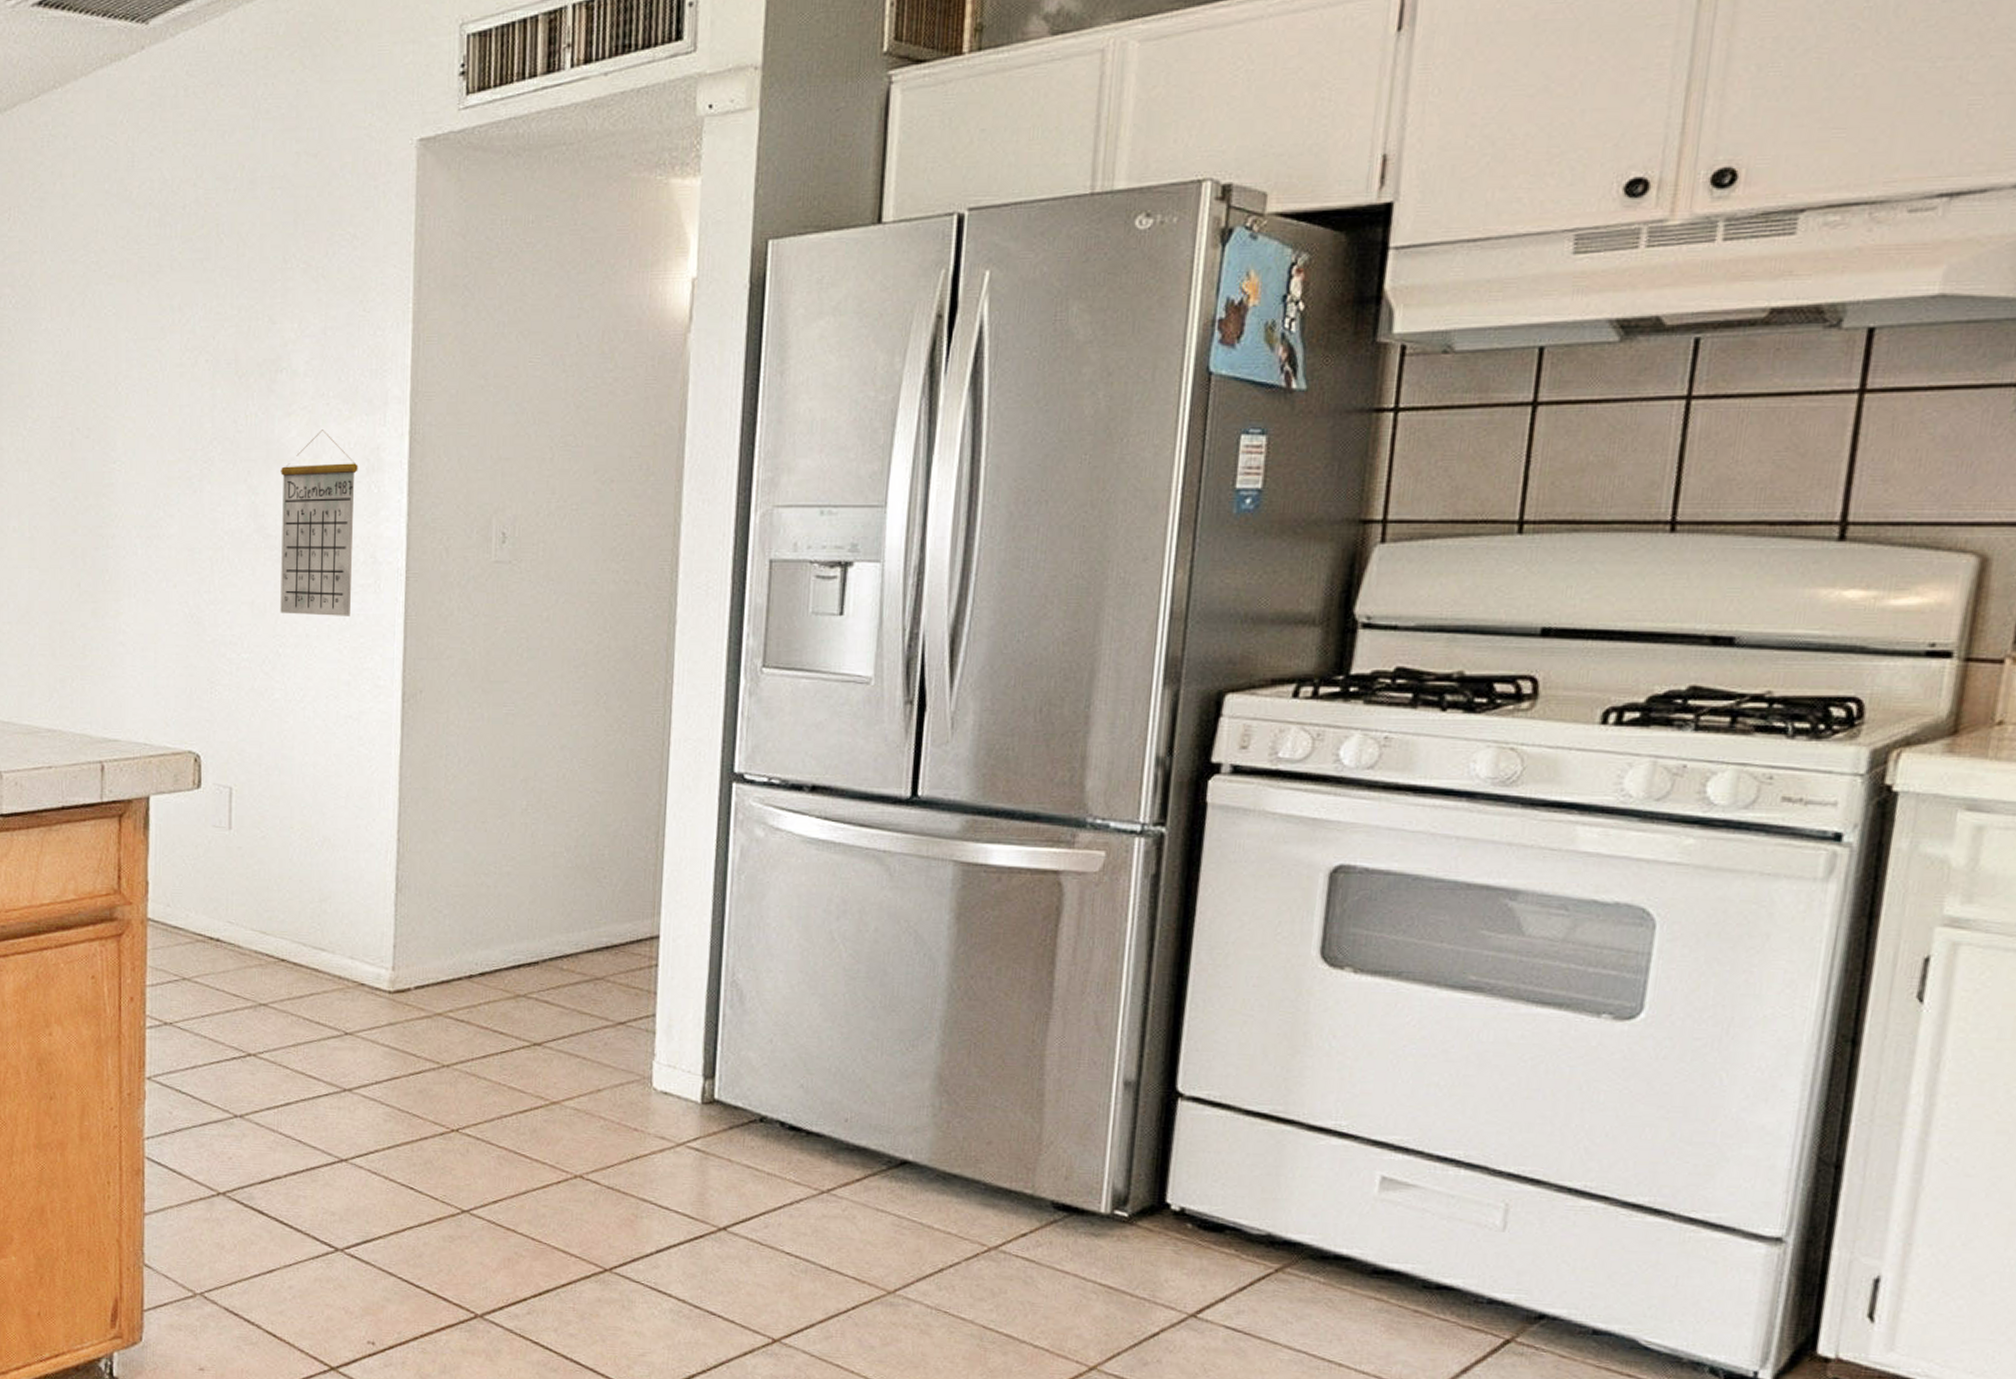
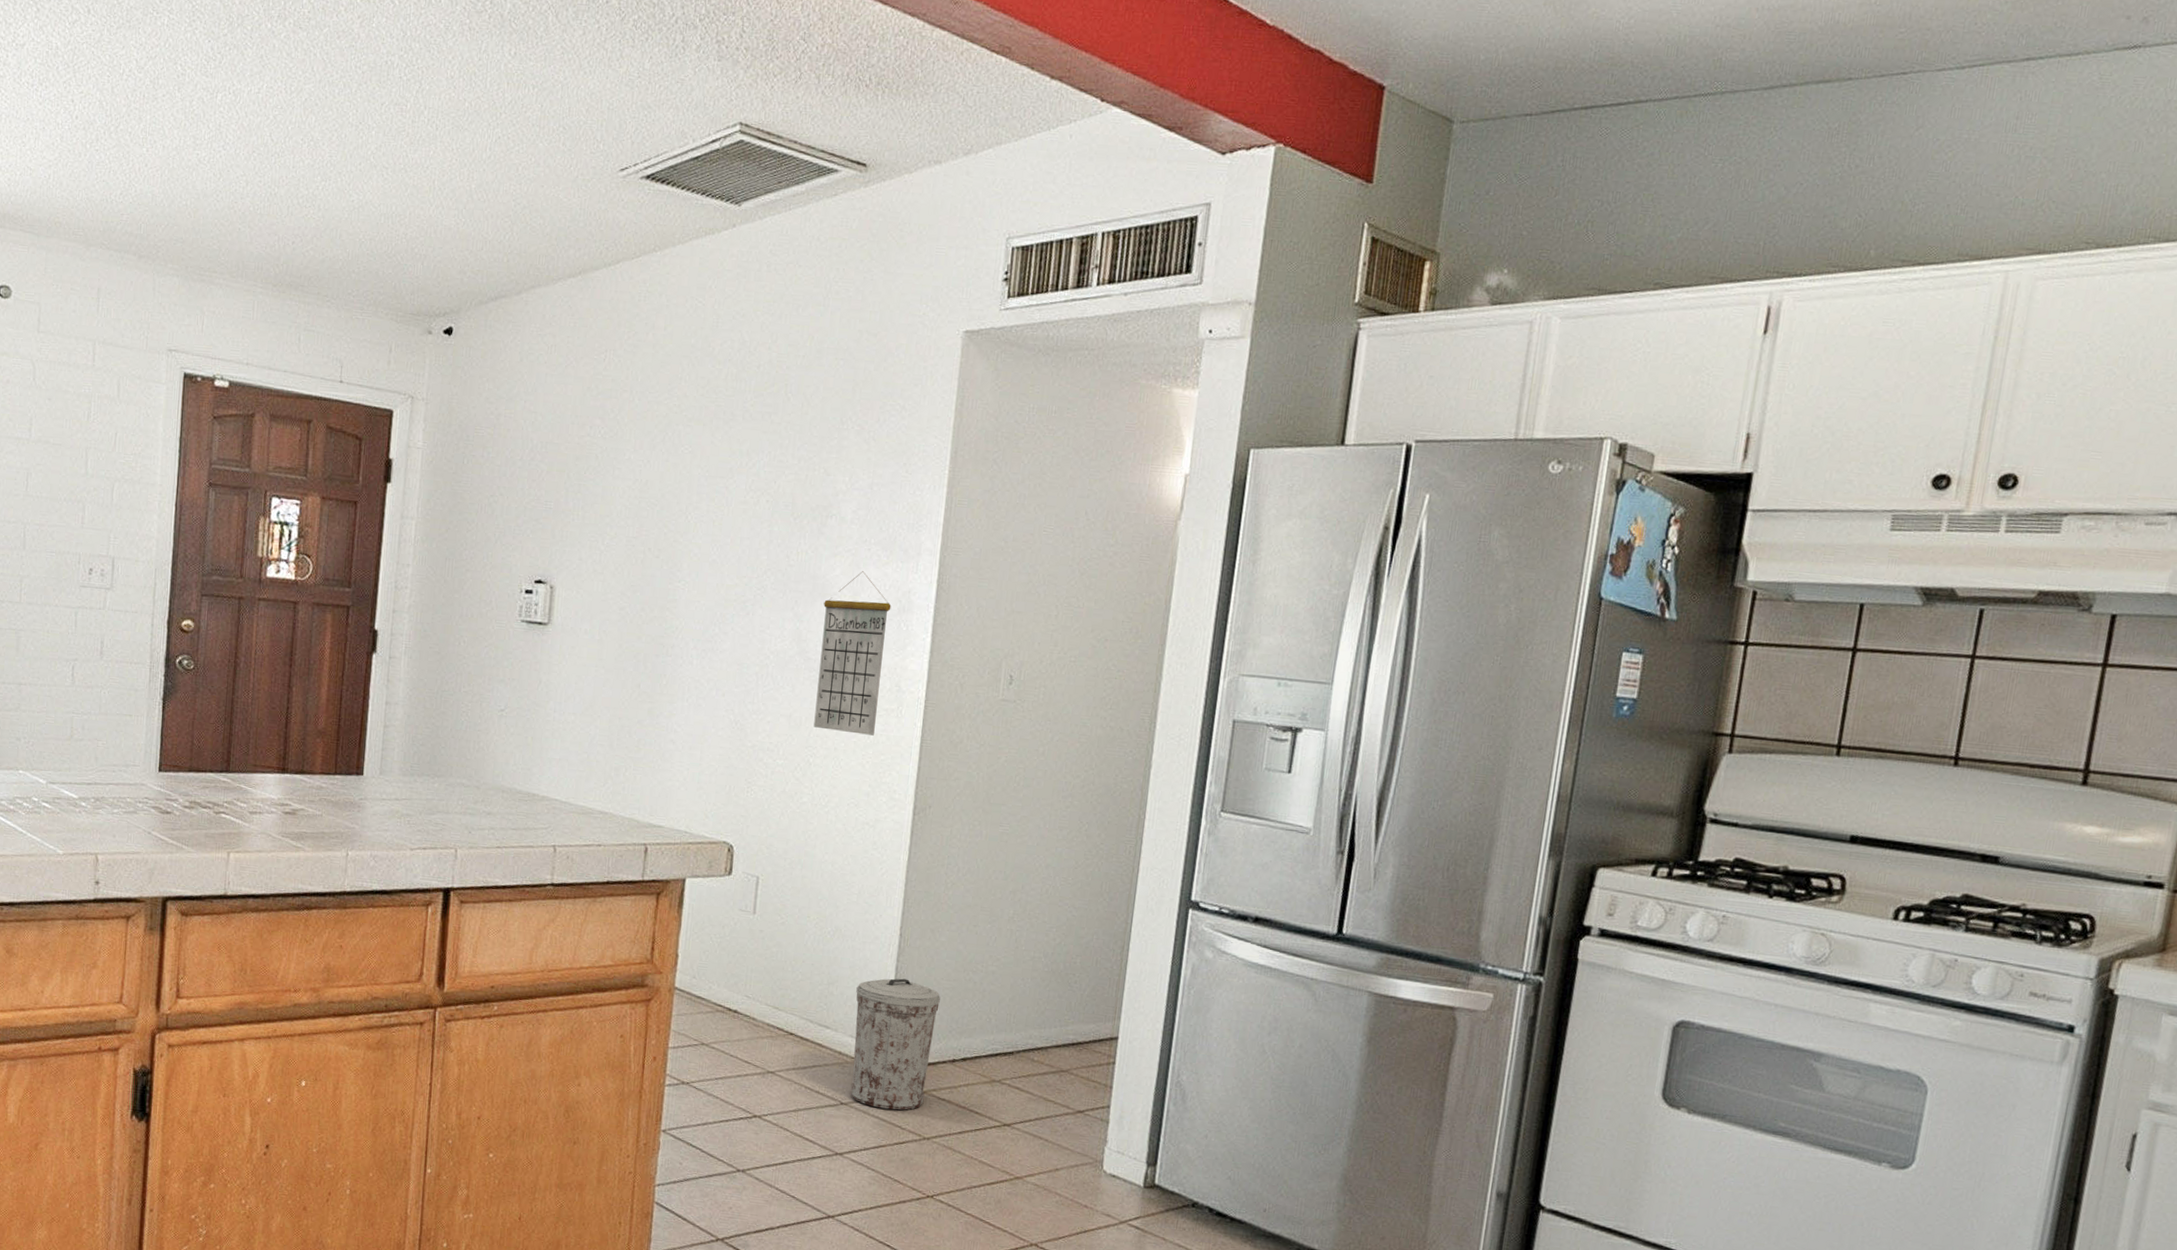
trash can: none [353,888,449,1037] -> present [850,978,940,1110]

